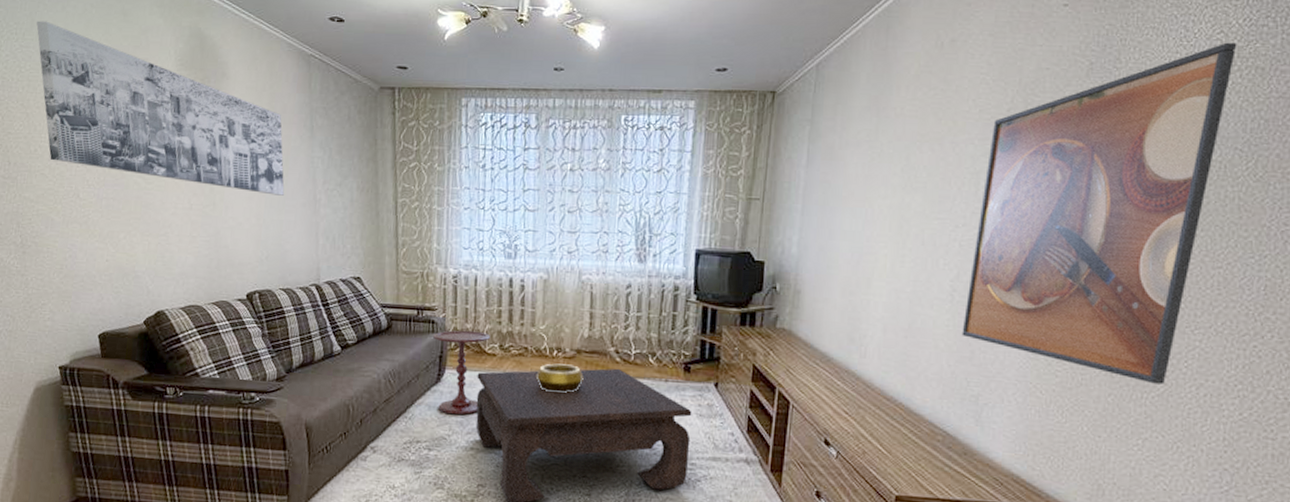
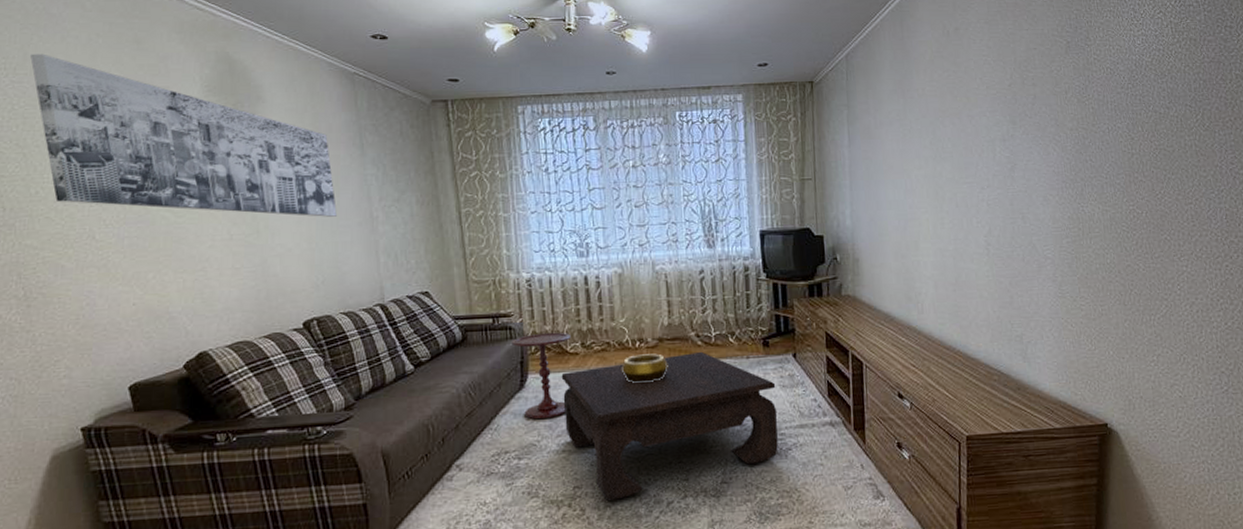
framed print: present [961,42,1237,385] -> none [999,20,1174,307]

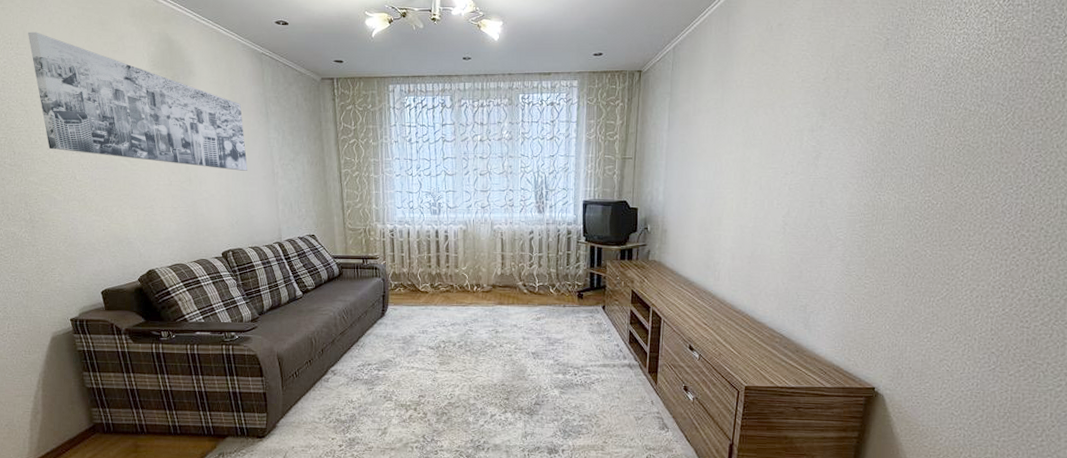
side table: present [510,332,572,420] -> none [376,273,423,342]
coffee table: present [561,351,778,502] -> none [413,298,586,410]
decorative bowl: present [621,353,668,384] -> none [460,297,499,320]

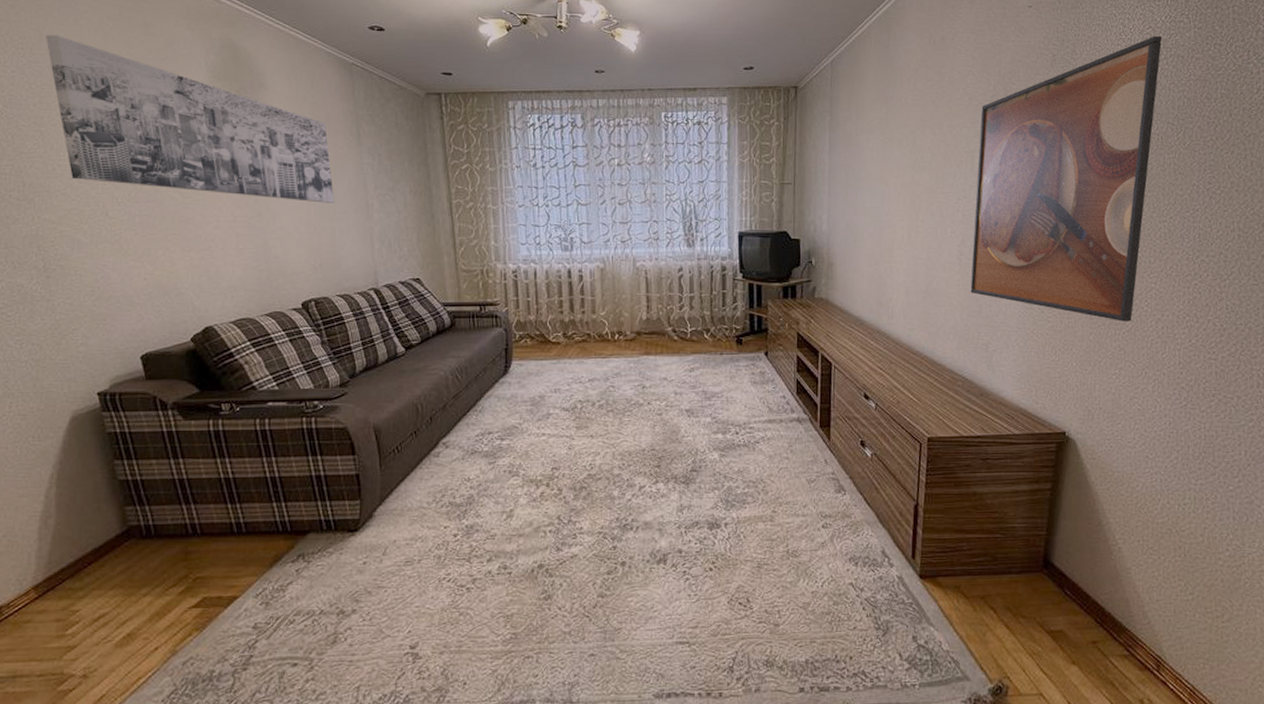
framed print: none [792,19,999,290] -> present [970,36,1163,322]

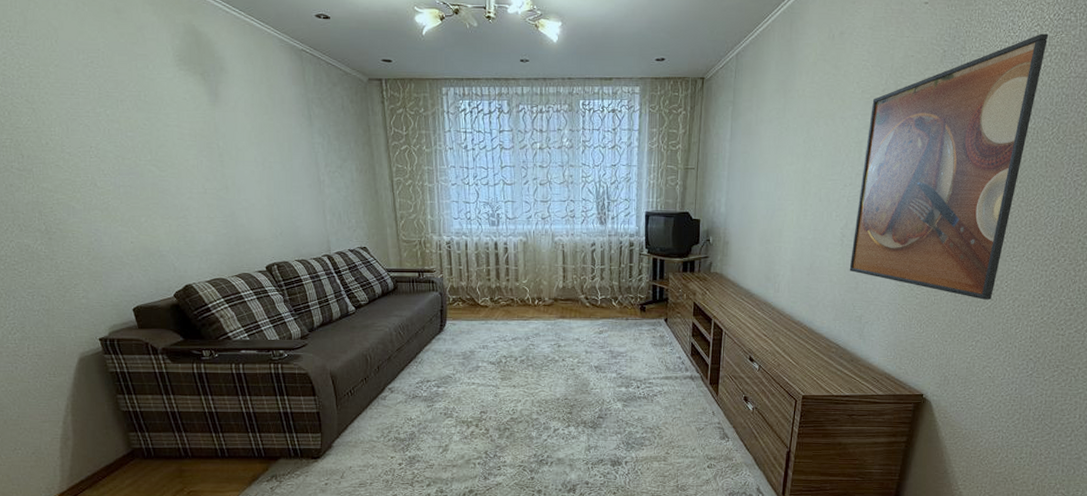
wall art: present [46,34,334,203] -> none [30,18,290,178]

